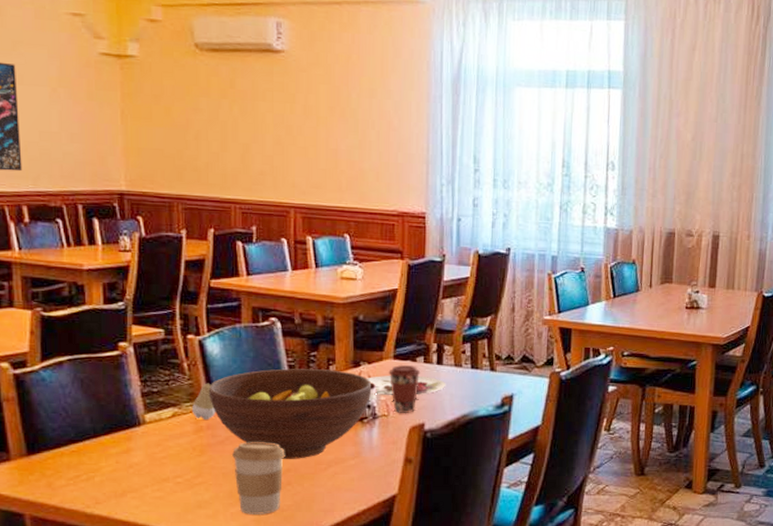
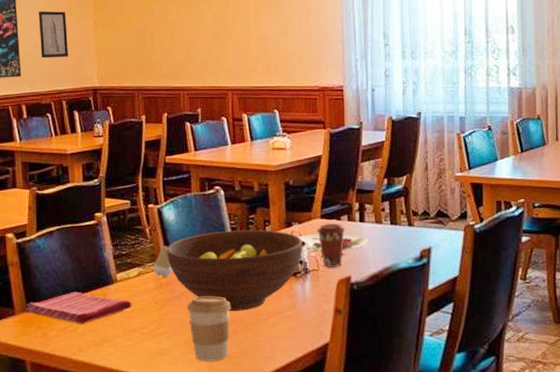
dish towel: none [25,434,164,472] -> present [26,292,132,324]
wall art: none [46,90,87,152] -> present [38,11,68,59]

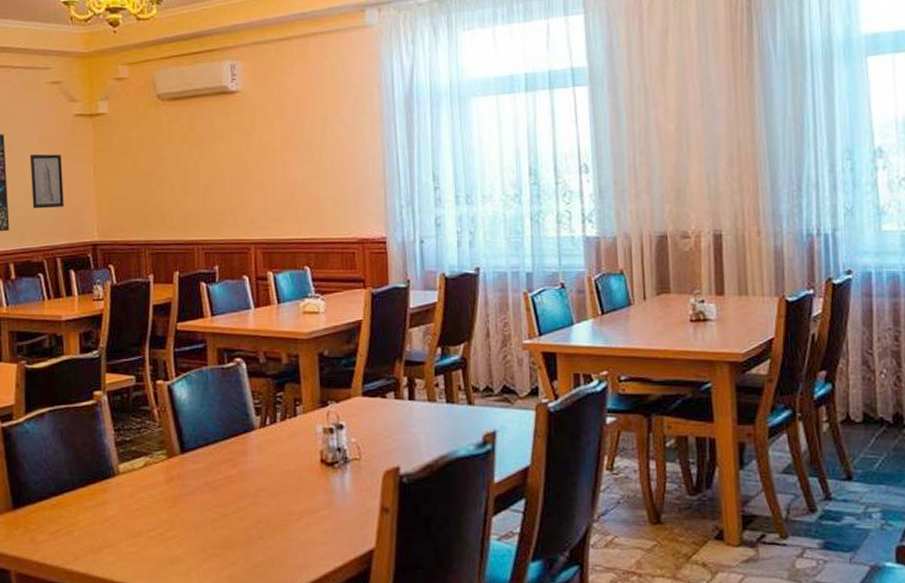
dish towel: present [26,292,132,324] -> none [11,486,137,526]
tooth: present [154,245,173,278] -> none [163,429,186,470]
fruit bowl: present [166,230,302,311] -> none [178,411,340,510]
coffee cup: present [187,296,231,361] -> none [203,491,256,571]
plate: present [298,232,369,252] -> none [335,413,421,437]
coffee cup: present [317,223,345,268] -> none [358,401,392,457]

